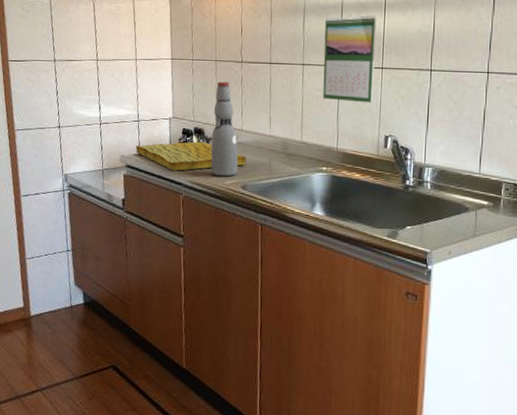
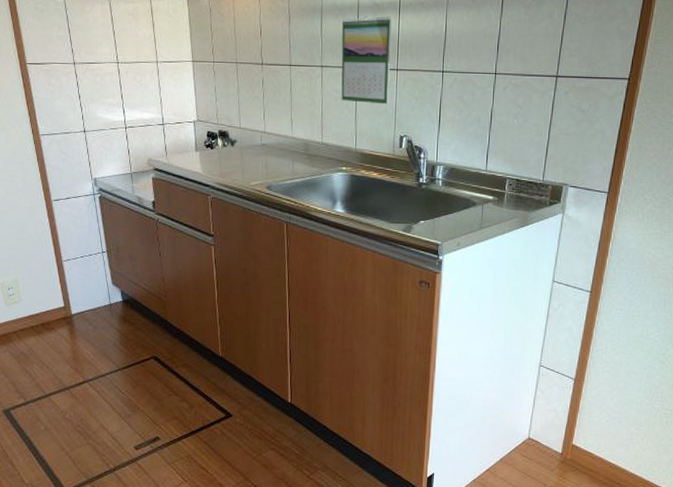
cutting board: present [136,142,246,171] -> none [163,144,270,173]
bottle: present [211,82,238,177] -> none [235,84,262,178]

